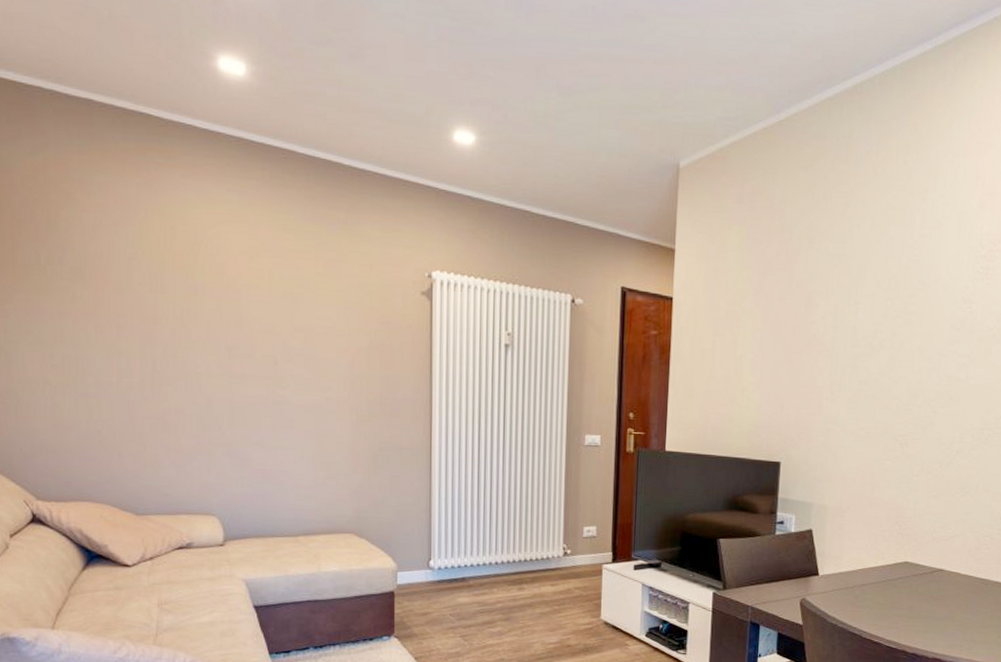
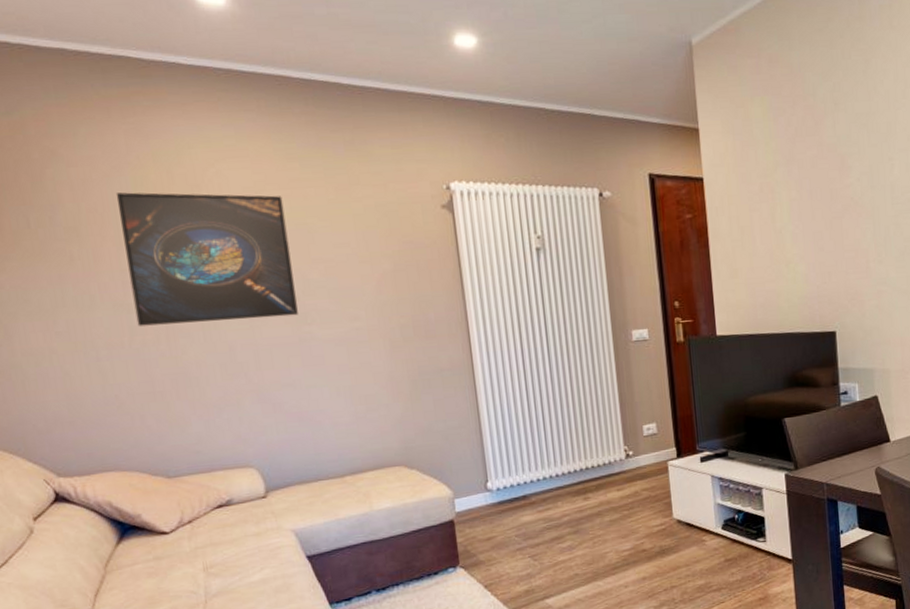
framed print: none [121,241,275,379] -> present [115,192,298,326]

